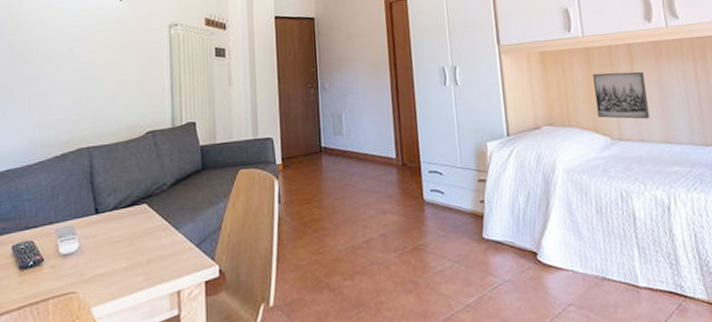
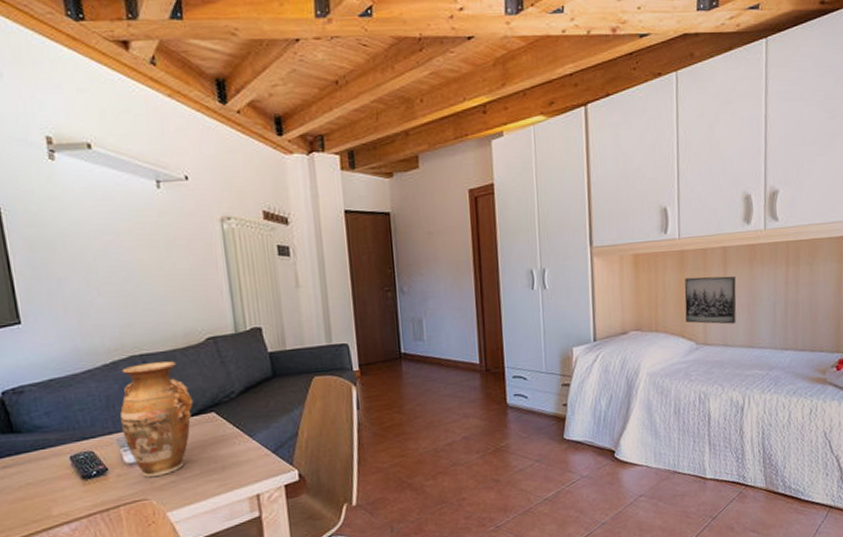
vase: none [62,153,128,270] -> present [120,361,194,478]

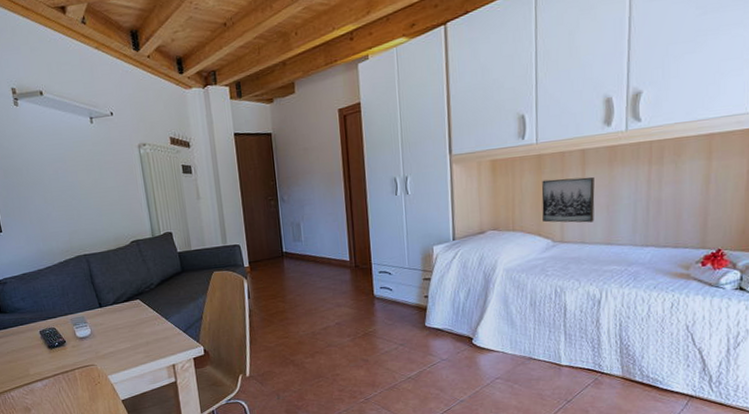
vase: present [120,361,194,478] -> none [72,259,124,349]

